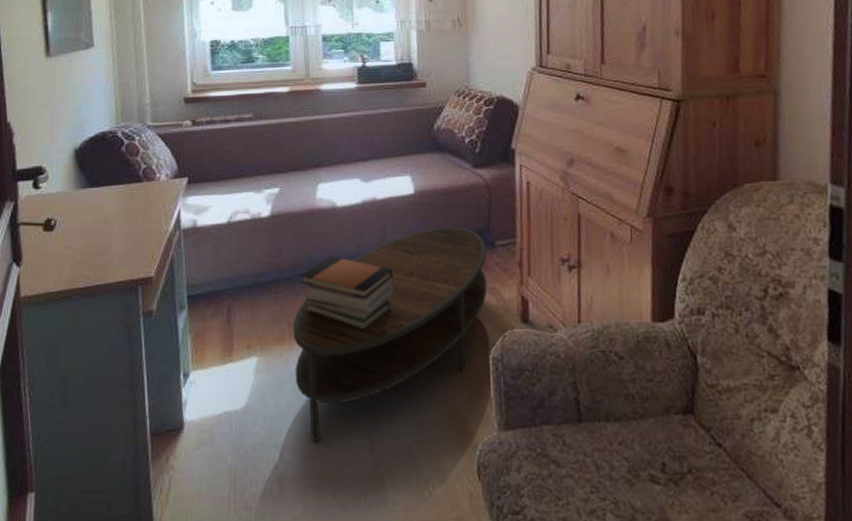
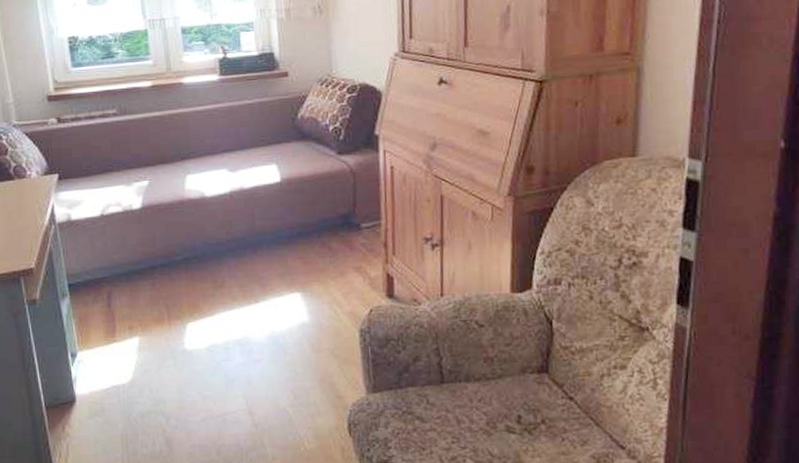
coffee table: present [292,226,488,443] -> none [170,211,354,410]
book stack: present [299,255,394,330] -> none [174,242,265,309]

